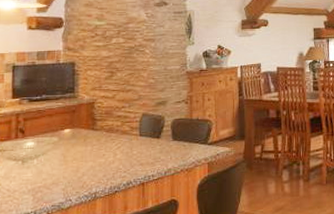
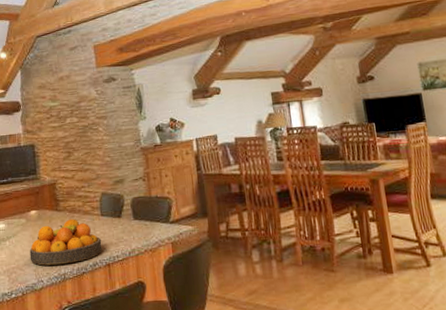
fruit bowl: none [59,138,138,185] -> present [29,218,102,266]

